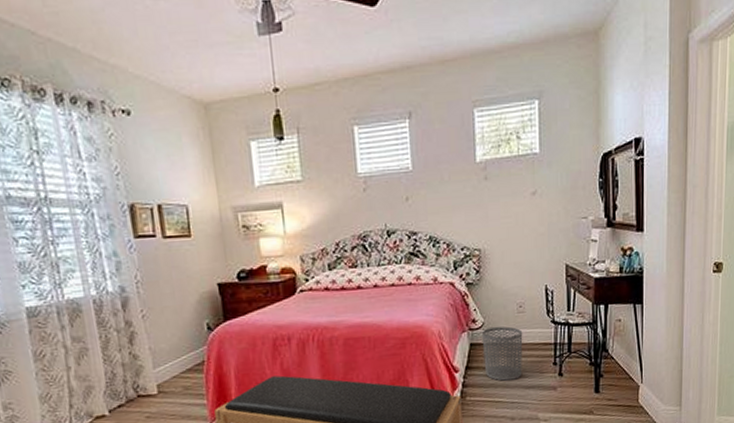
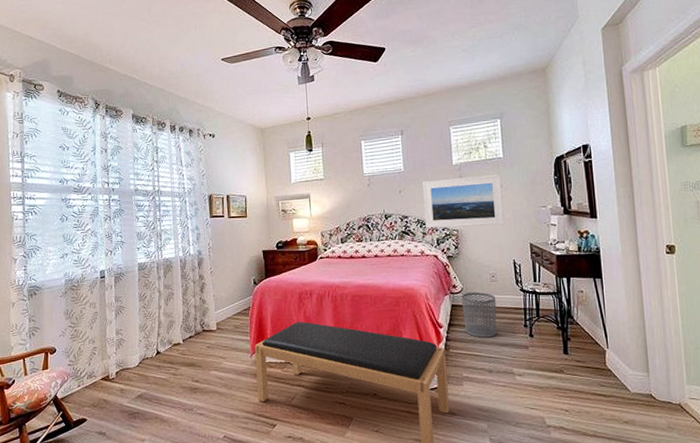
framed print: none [437,176,538,248] -> present [423,175,505,229]

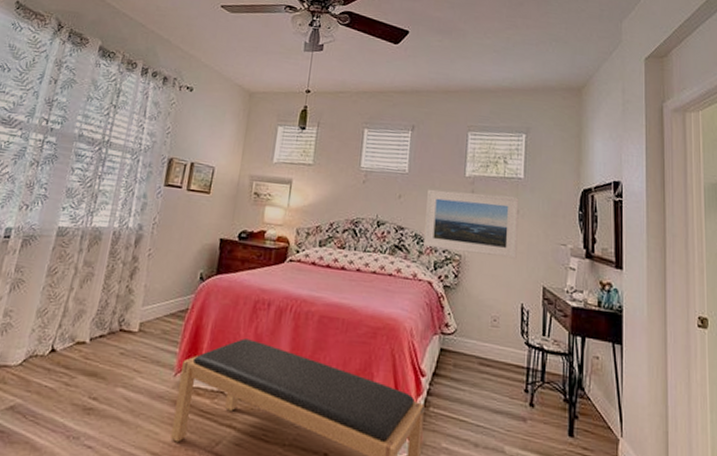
waste bin: present [461,292,497,338] -> none [452,336,495,399]

